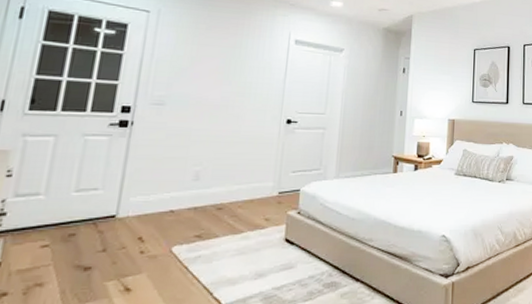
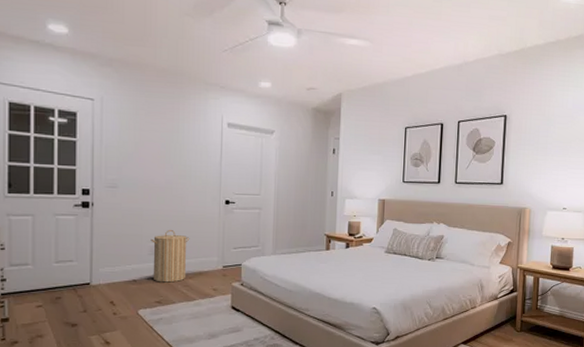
laundry hamper: none [194,152,243,213] -> present [151,230,190,283]

